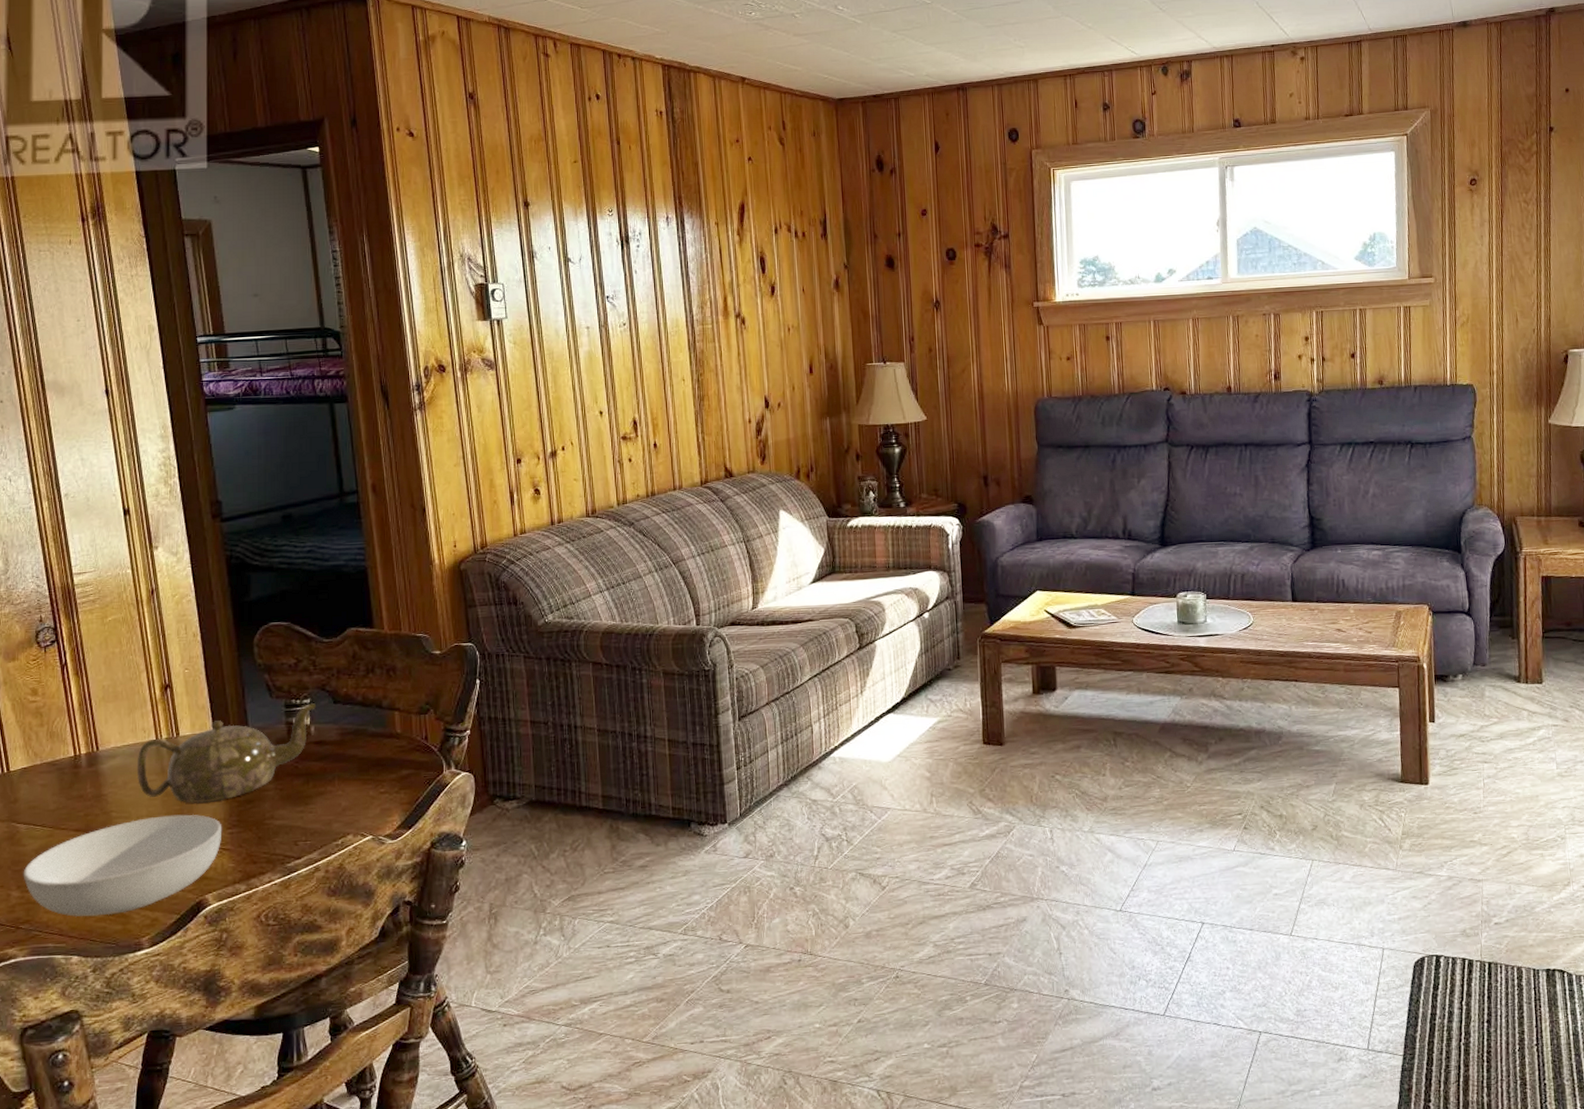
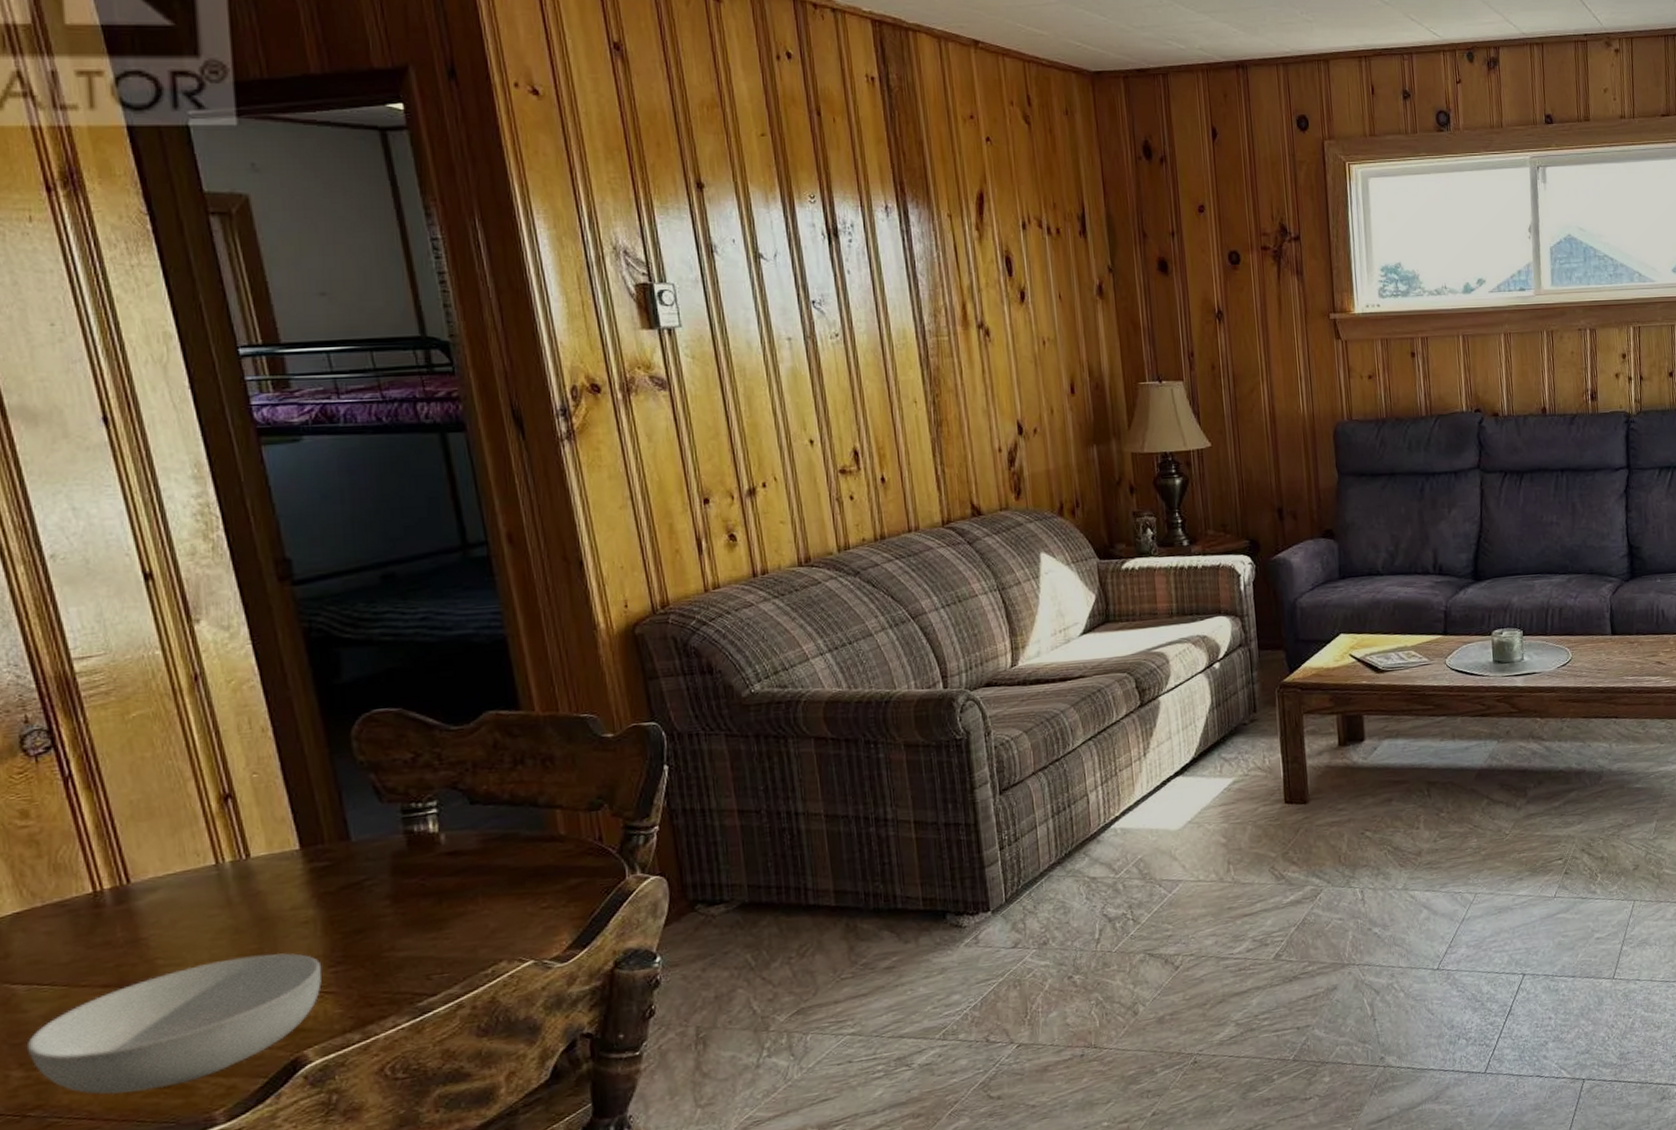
teapot: present [137,703,316,803] -> none [189,806,445,941]

